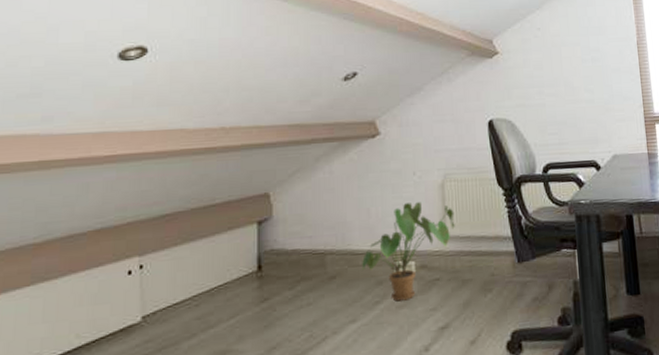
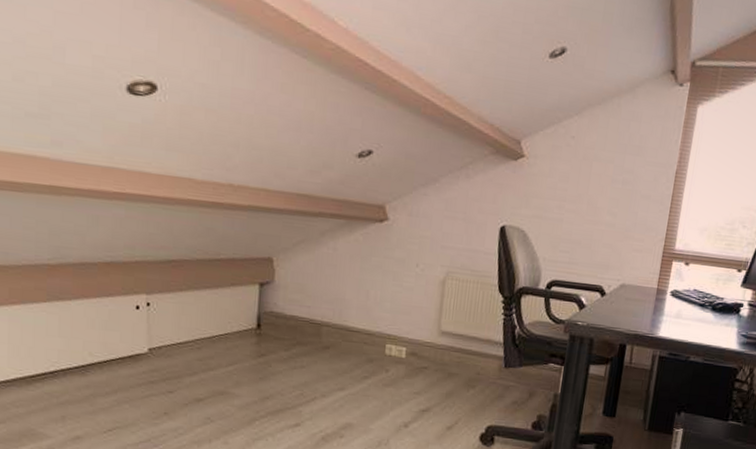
house plant: present [362,202,455,302] -> none [355,292,451,381]

